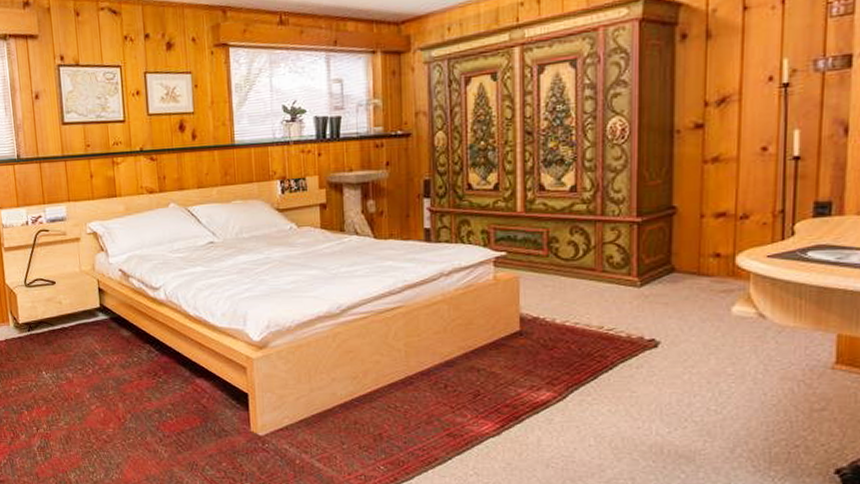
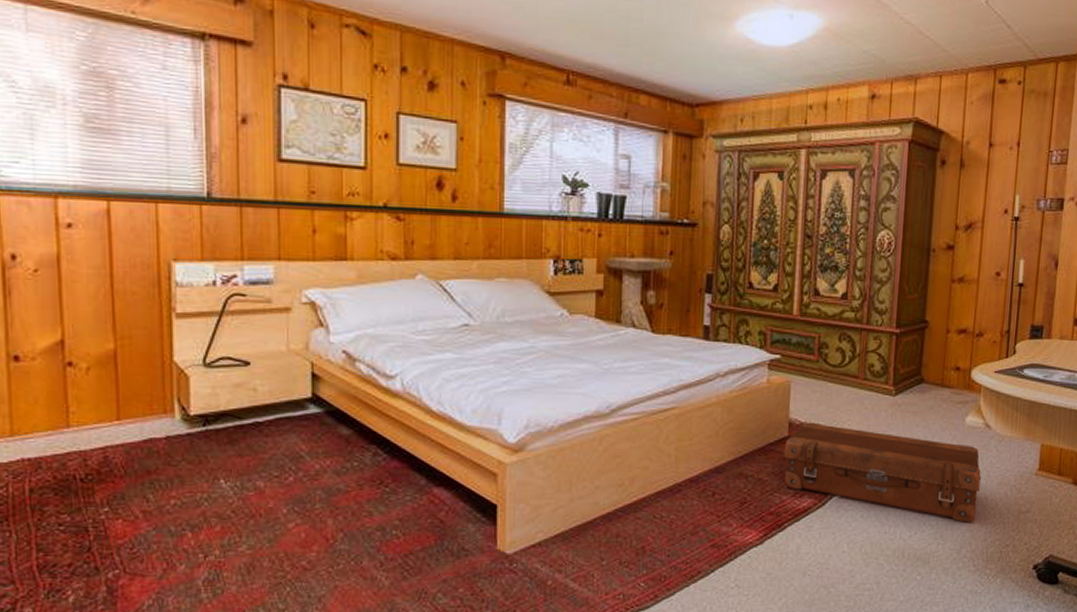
suitcase: none [517,316,756,420] -> present [784,422,981,522]

